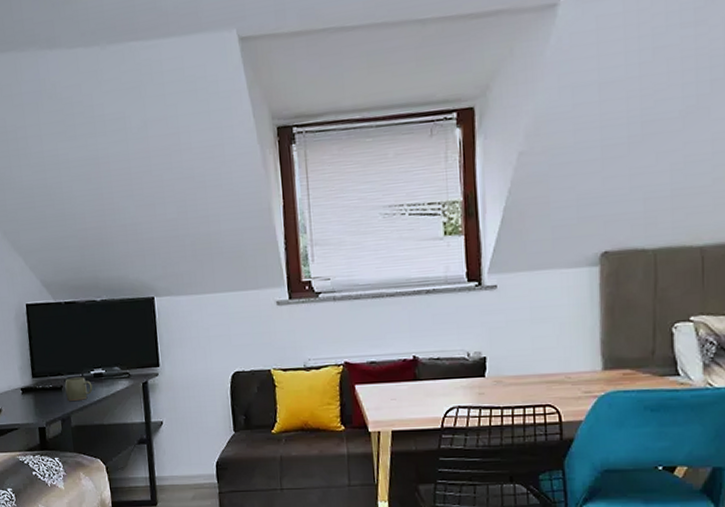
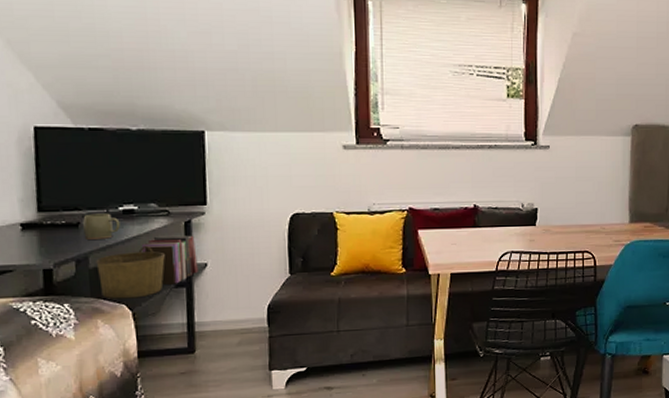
basket: none [76,405,129,454] -> present [96,245,165,300]
books: none [109,395,156,441] -> present [141,235,198,285]

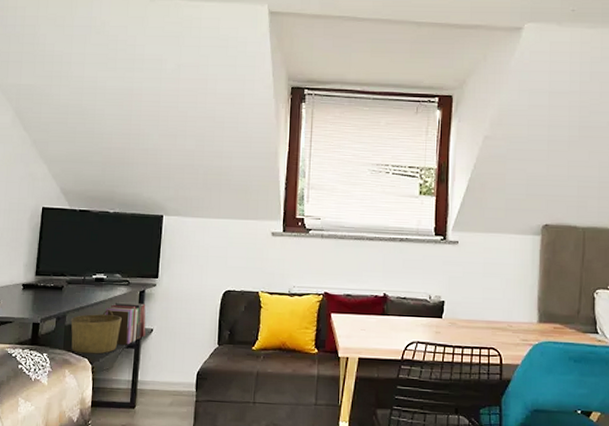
mug: present [83,213,120,239] -> none [65,279,92,301]

